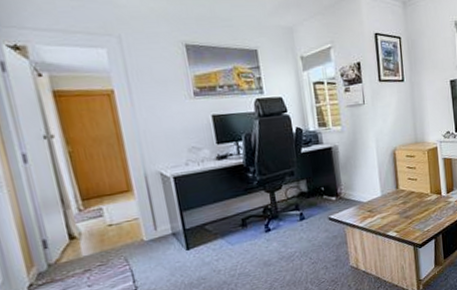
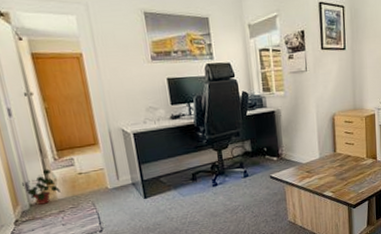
potted plant: none [39,221,86,264] -> present [22,169,61,205]

